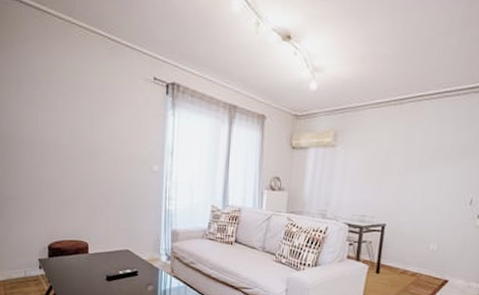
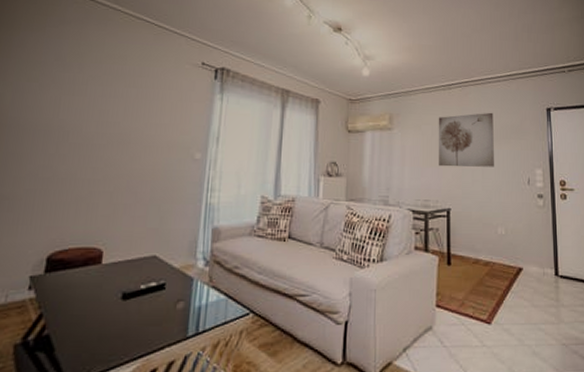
wall art: none [379,129,446,187] -> present [438,112,494,167]

